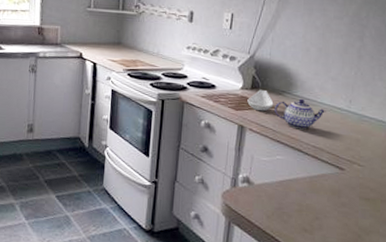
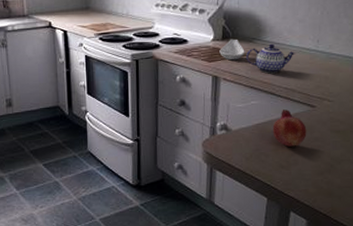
fruit: none [297,169,334,211] -> present [272,109,307,148]

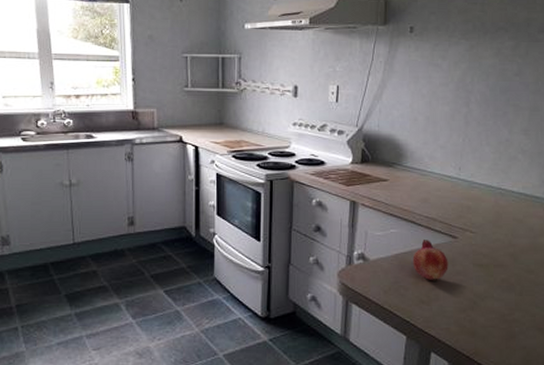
spoon rest: present [219,39,245,61] -> none [358,162,385,185]
teapot: present [246,43,296,74] -> none [386,169,437,201]

